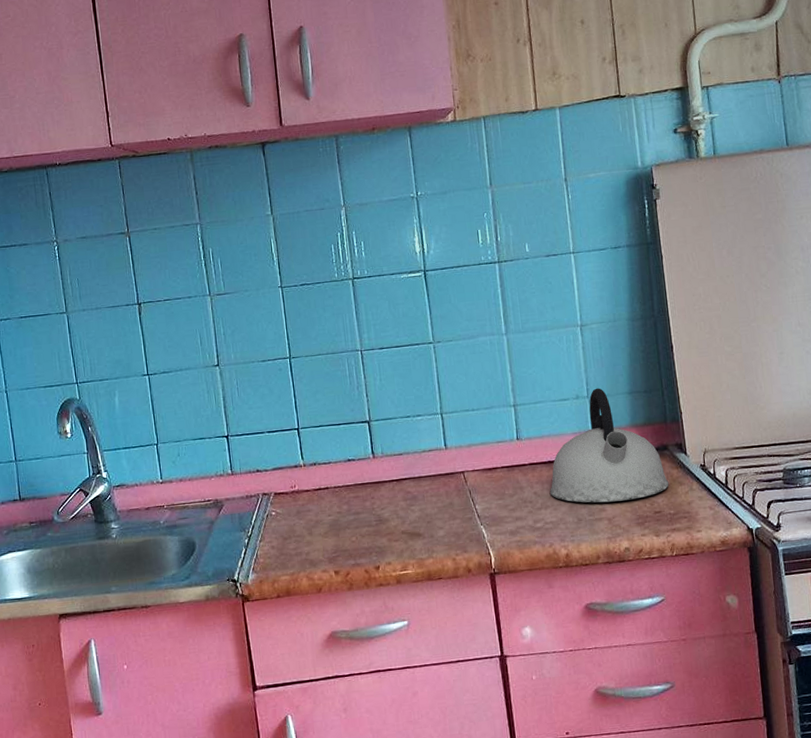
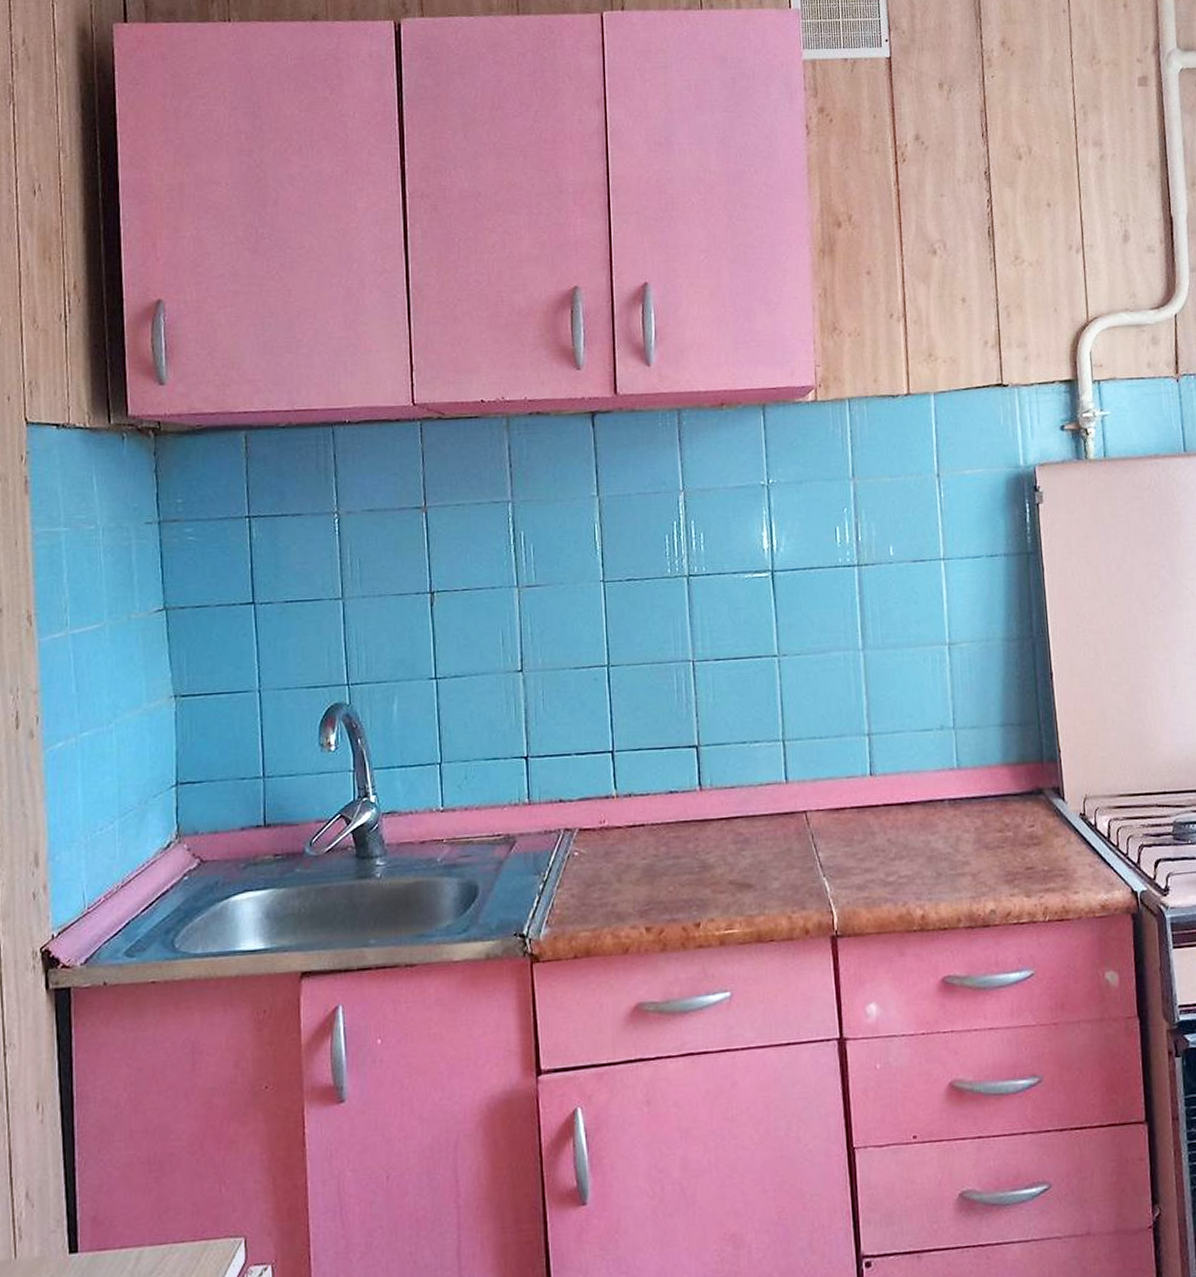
kettle: present [549,388,669,503] -> none [905,718,1044,855]

